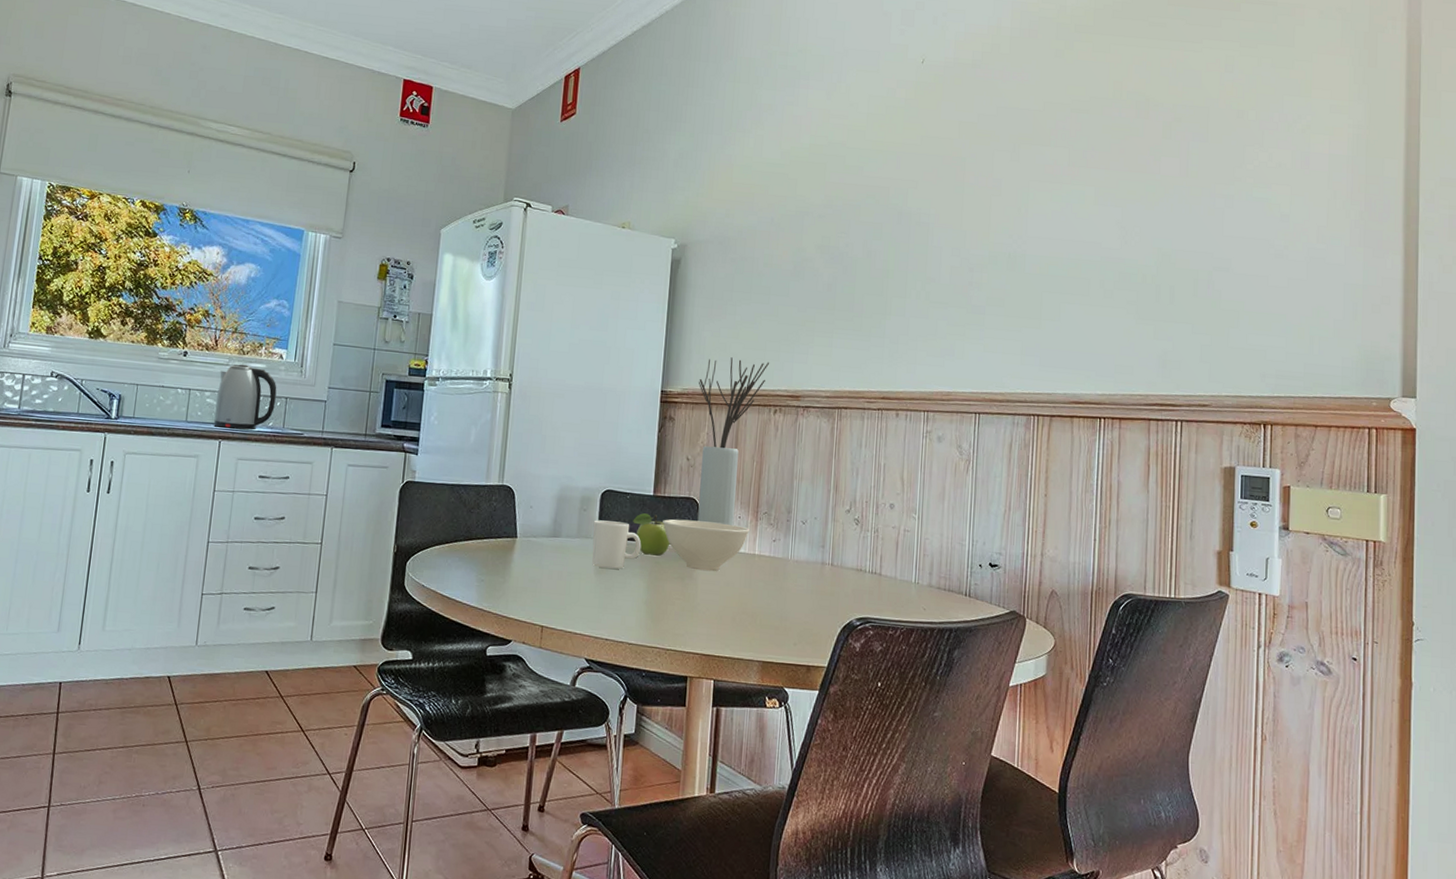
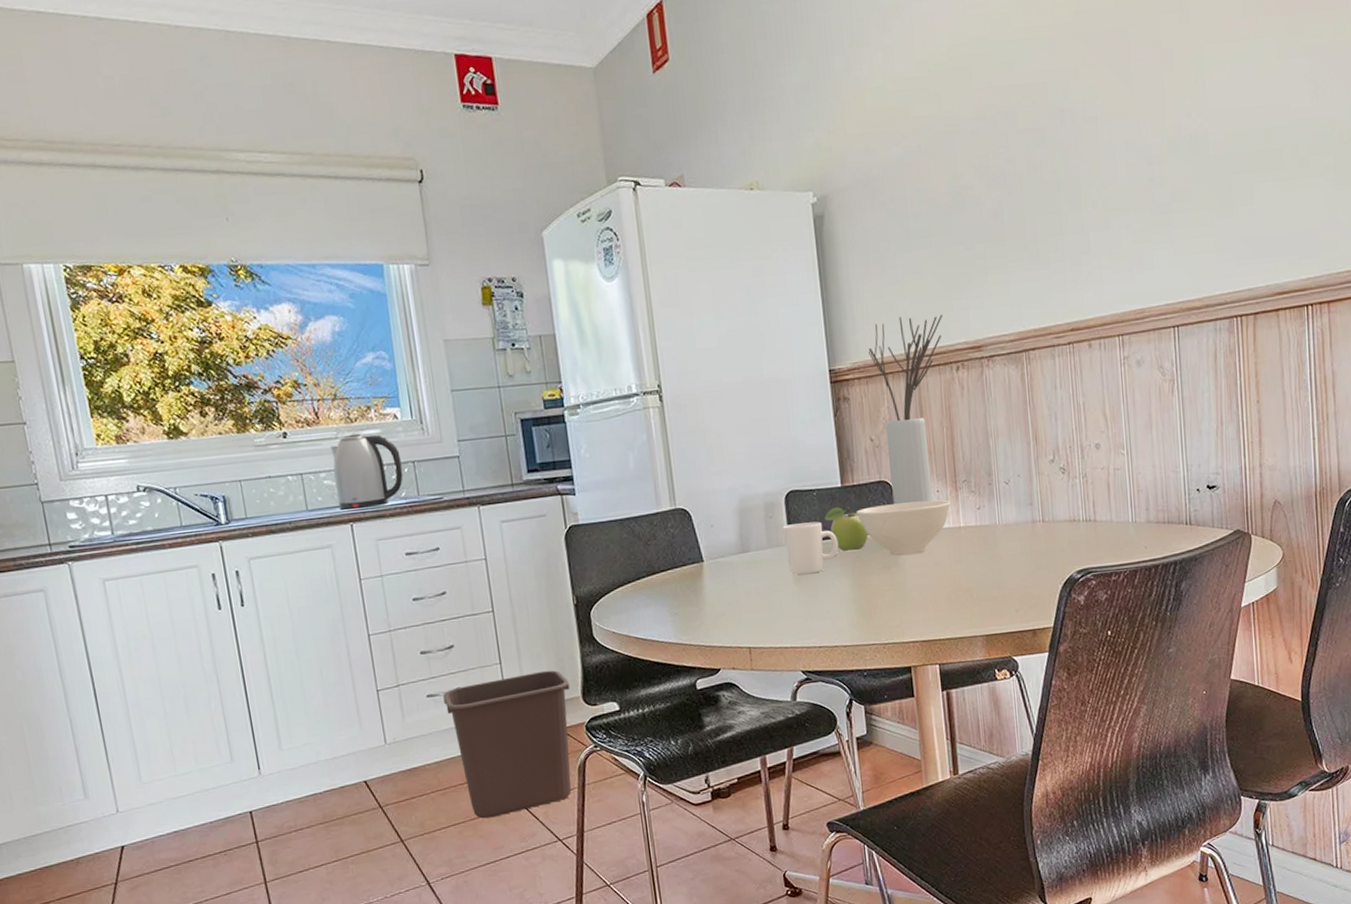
garbage can: none [257,606,373,738] -> present [443,670,572,819]

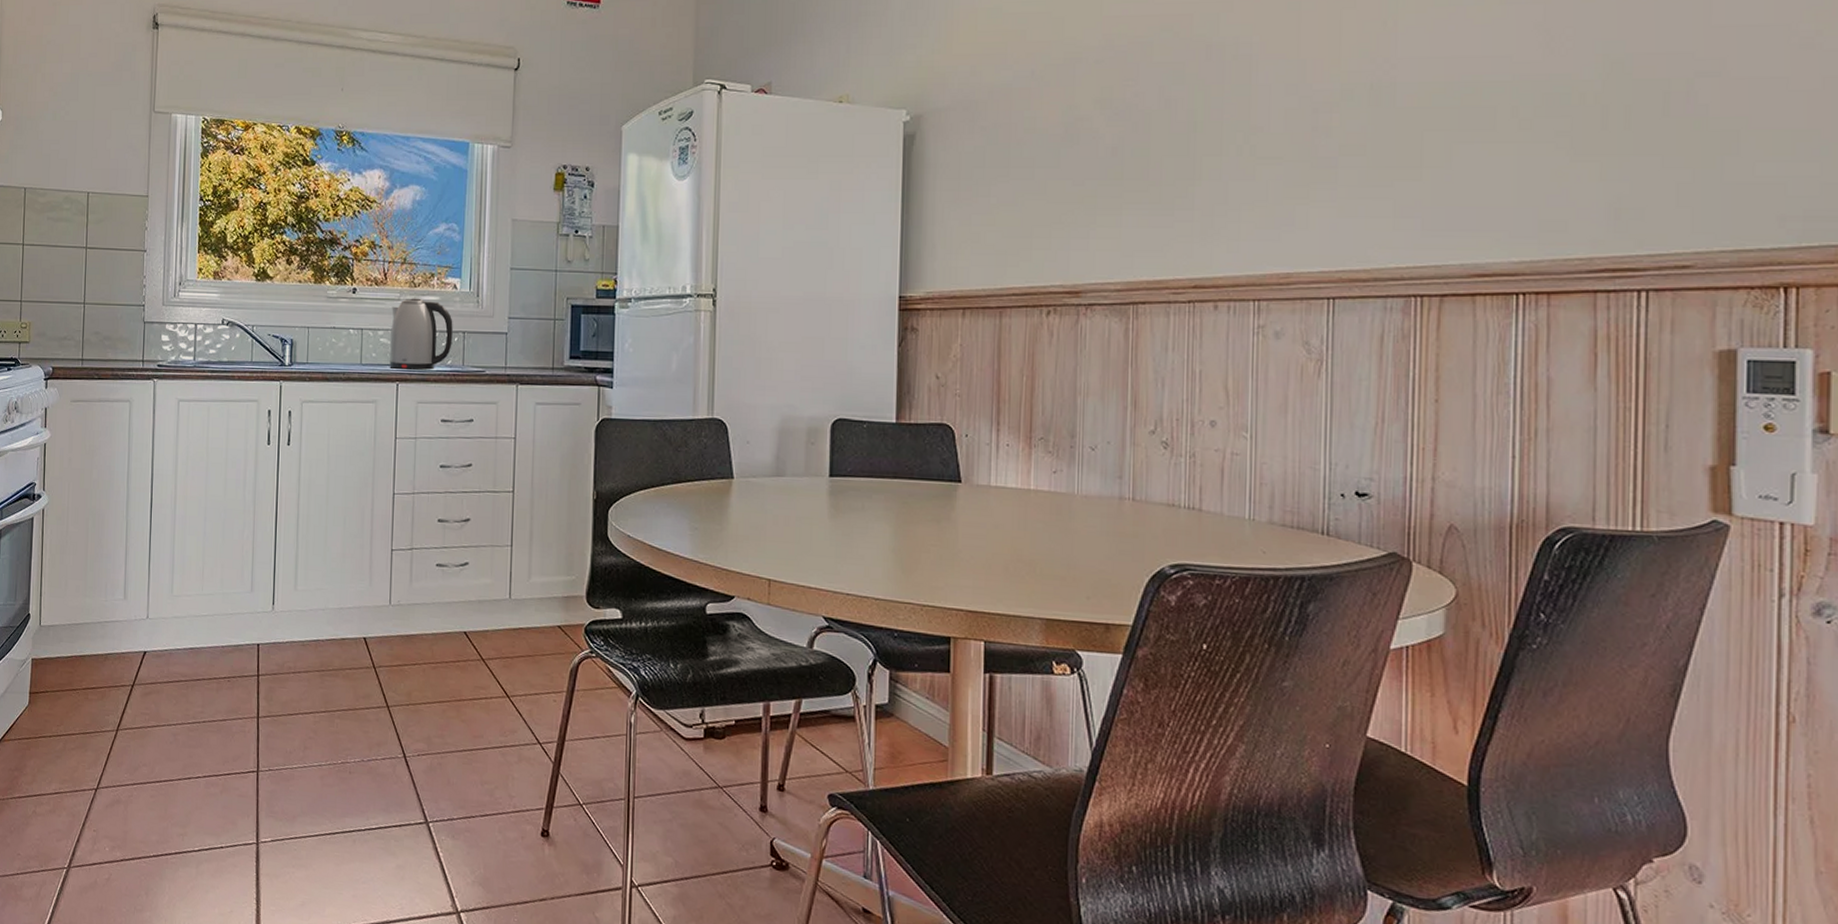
garbage can: present [443,670,572,819] -> none [451,561,575,704]
mug: present [782,521,839,575] -> none [823,454,885,512]
fruit: present [824,506,869,552] -> none [872,444,921,496]
bowl: present [856,500,951,557] -> none [909,450,1021,512]
vase: present [868,314,943,505] -> none [946,250,1038,456]

